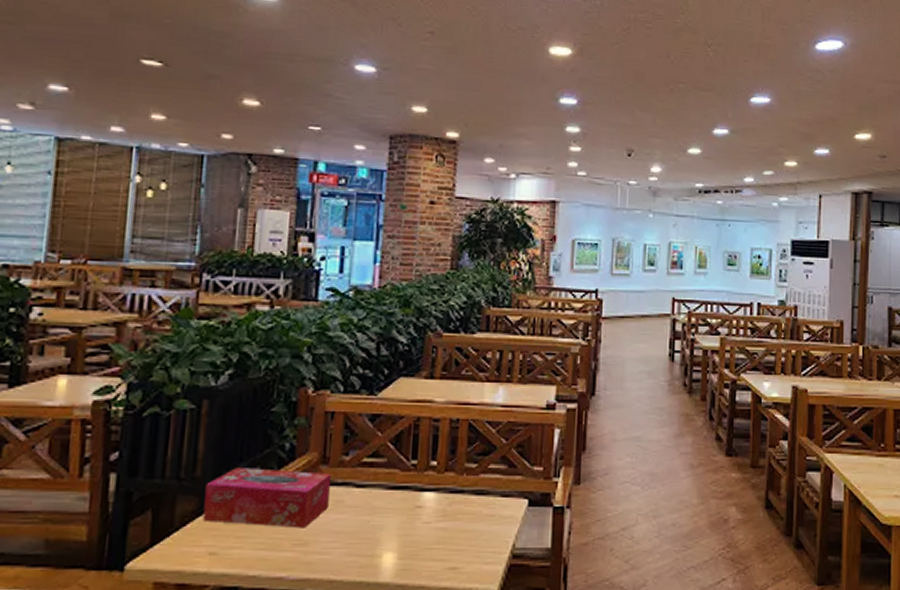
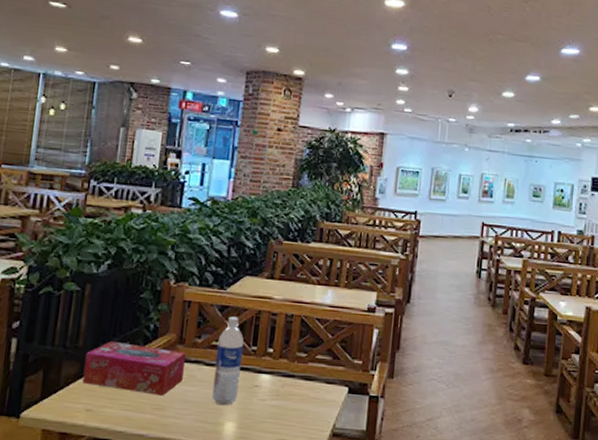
water bottle: none [365,426,402,534] -> present [212,316,244,406]

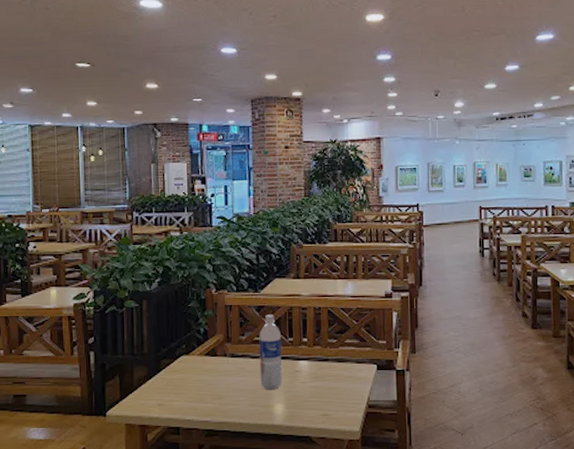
tissue box: present [82,341,186,396] -> none [151,346,234,387]

